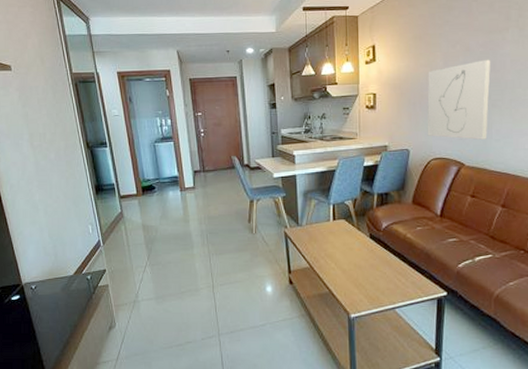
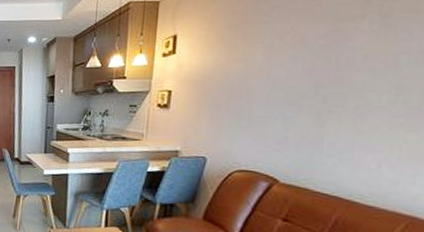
wall art: present [427,59,491,140] -> none [232,54,334,153]

